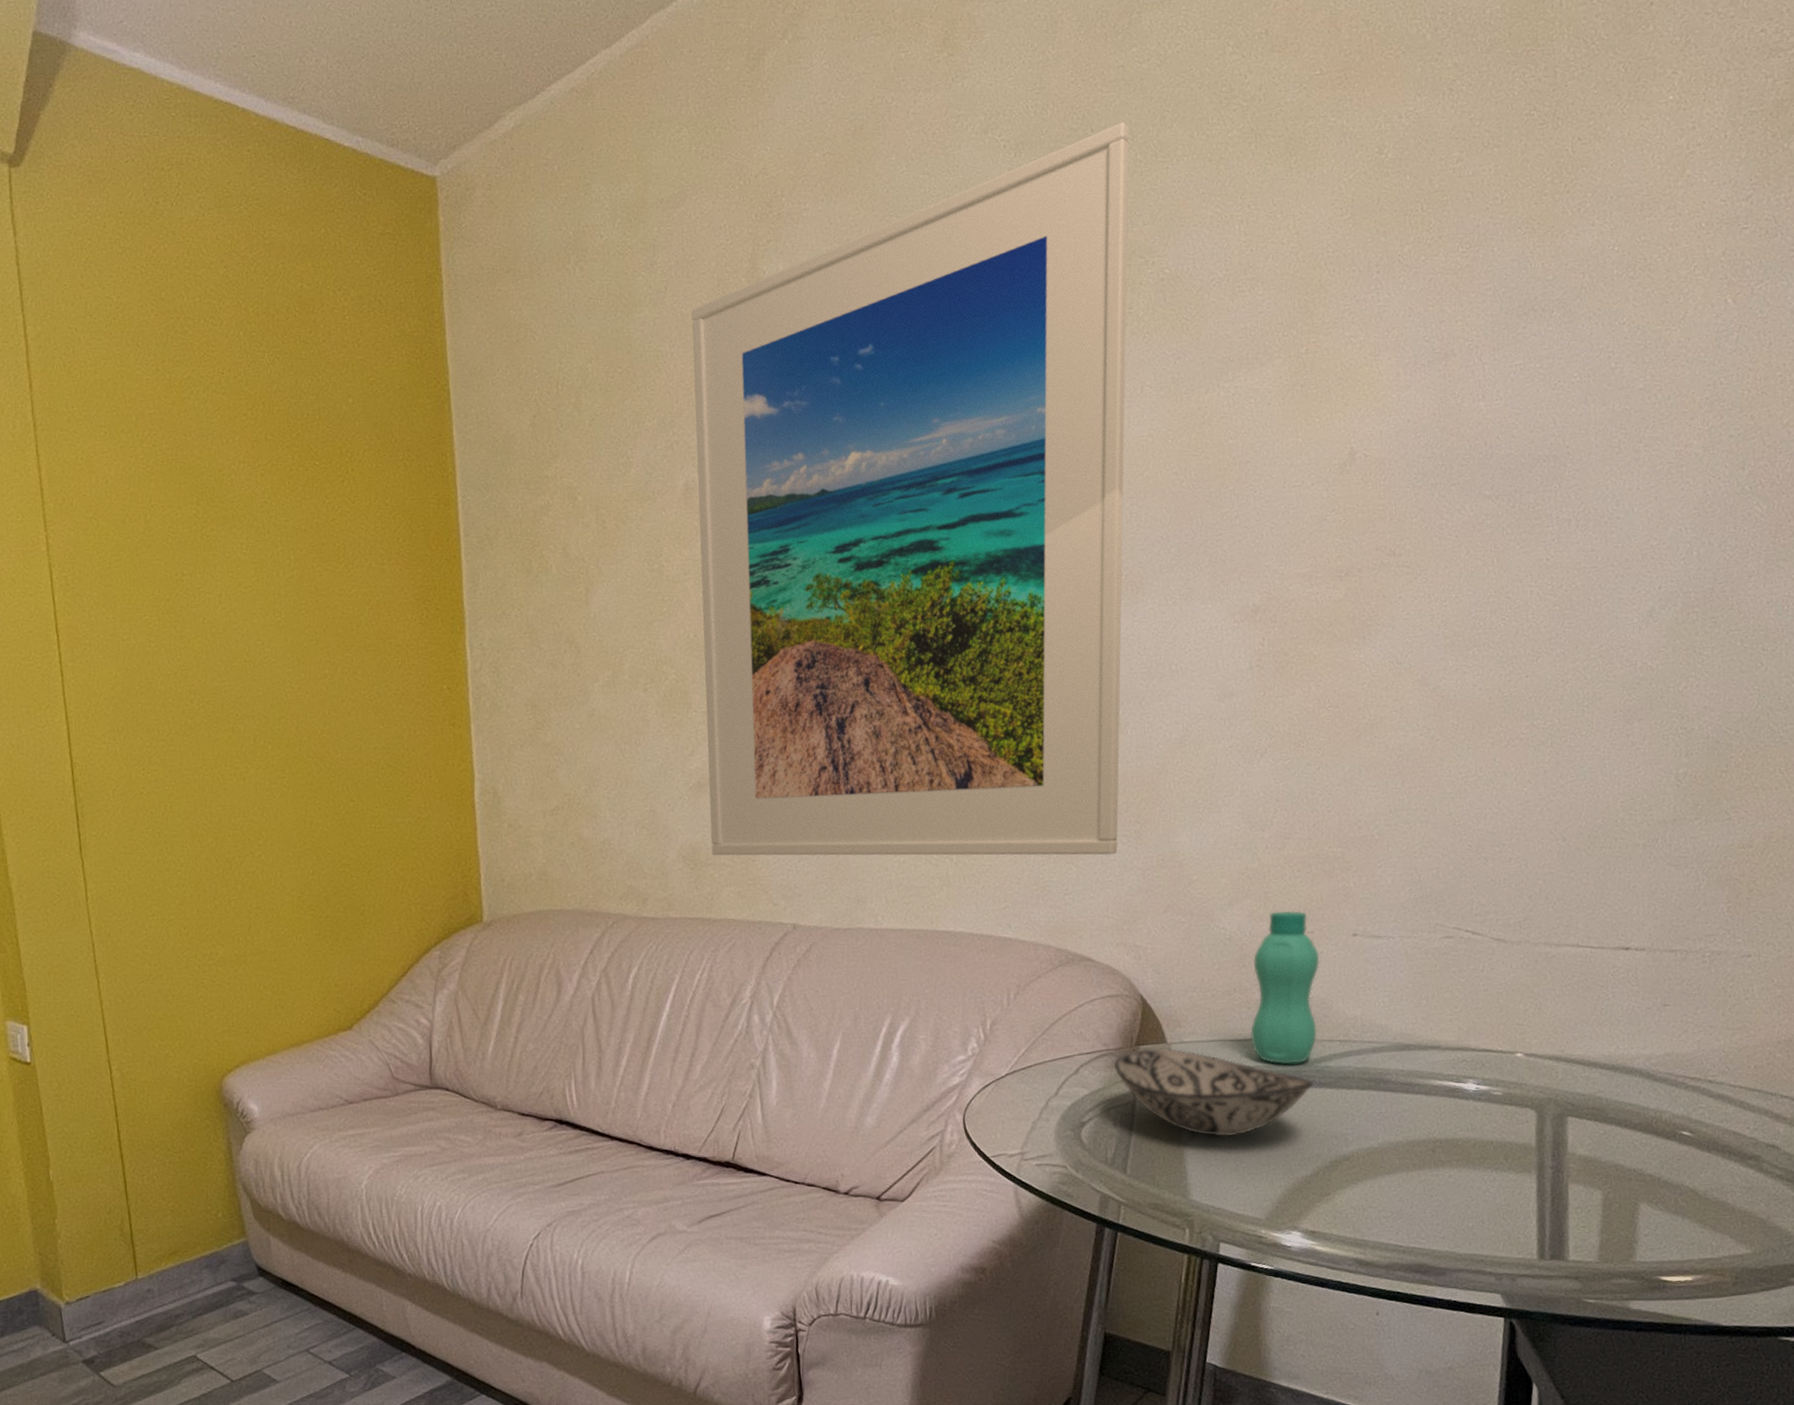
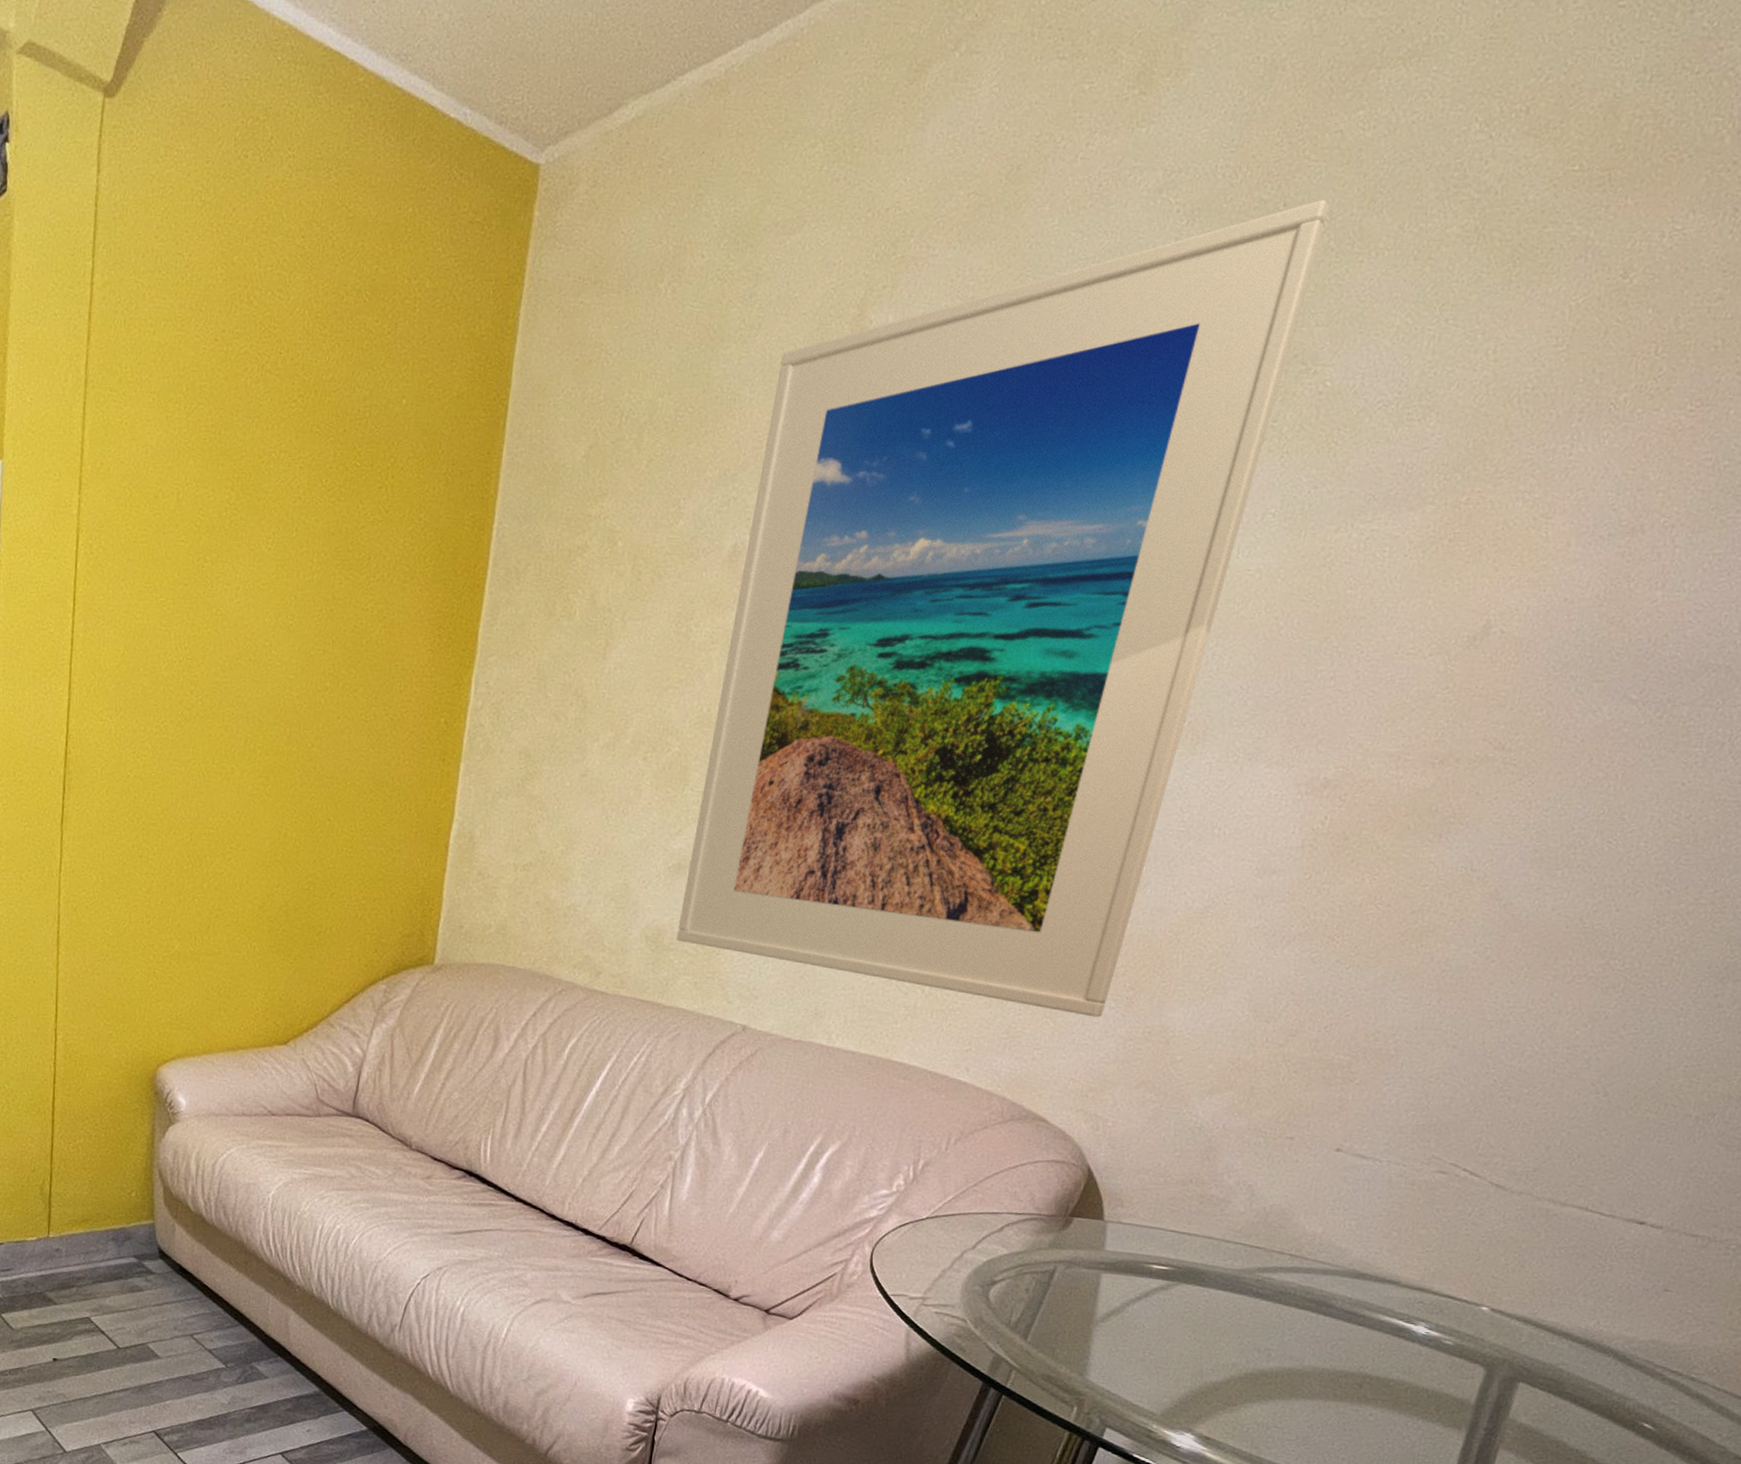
decorative bowl: present [1113,1047,1314,1137] -> none [1041,1219,1250,1328]
bottle: present [1250,910,1320,1065] -> none [1194,1109,1294,1270]

